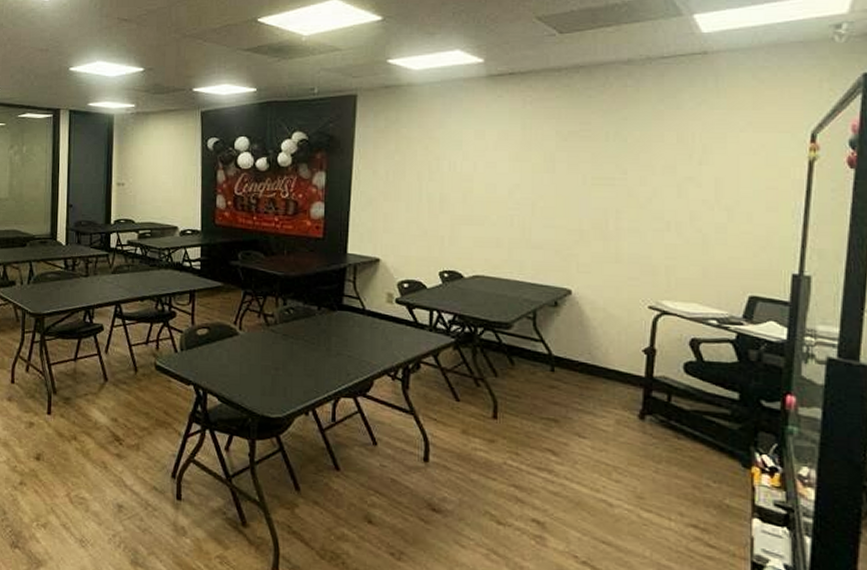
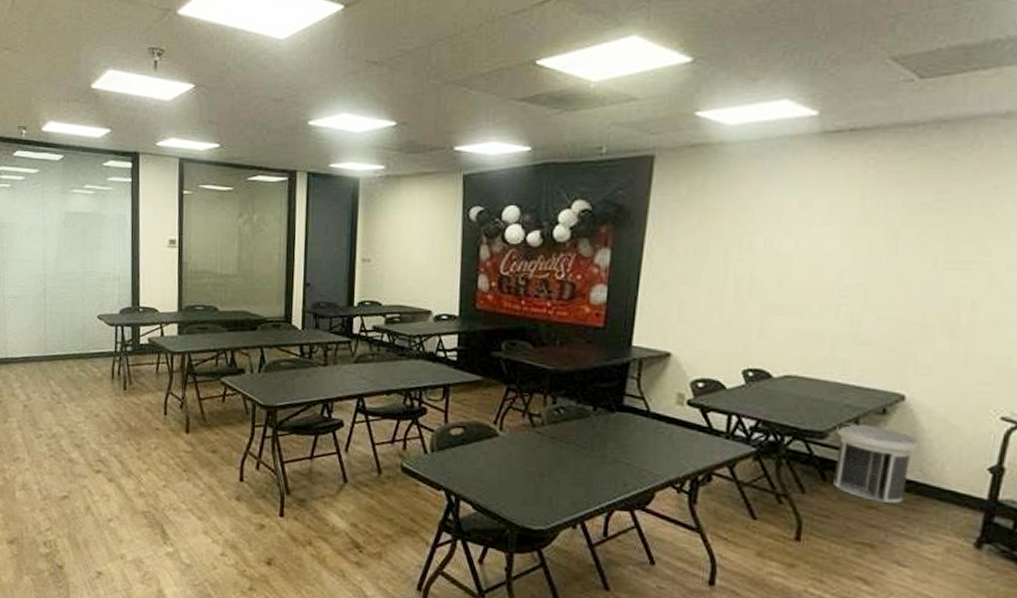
trash can: none [519,315,586,383] -> present [833,423,920,503]

